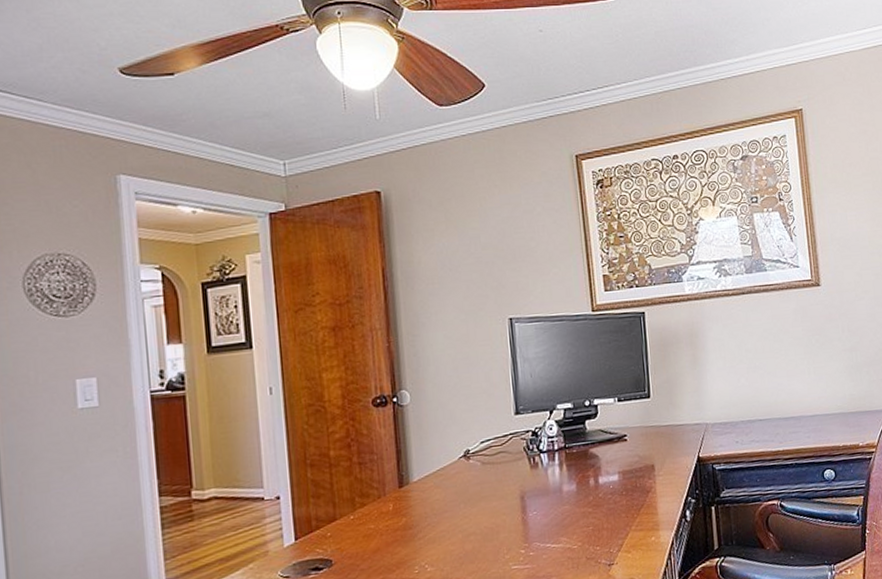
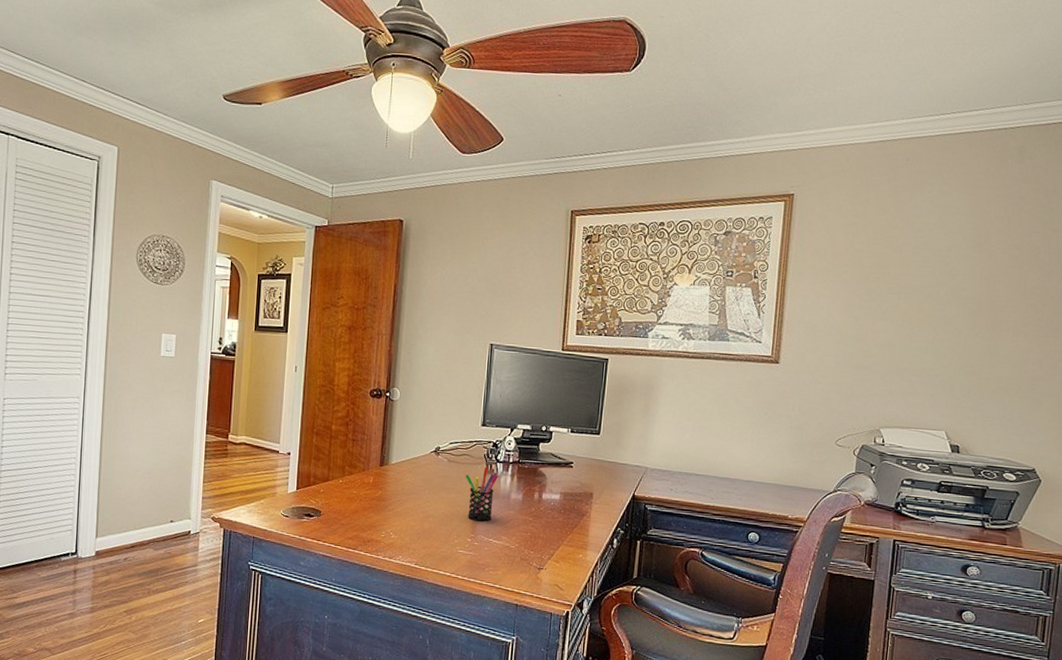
pen holder: none [505,460,545,527] -> present [465,466,499,522]

